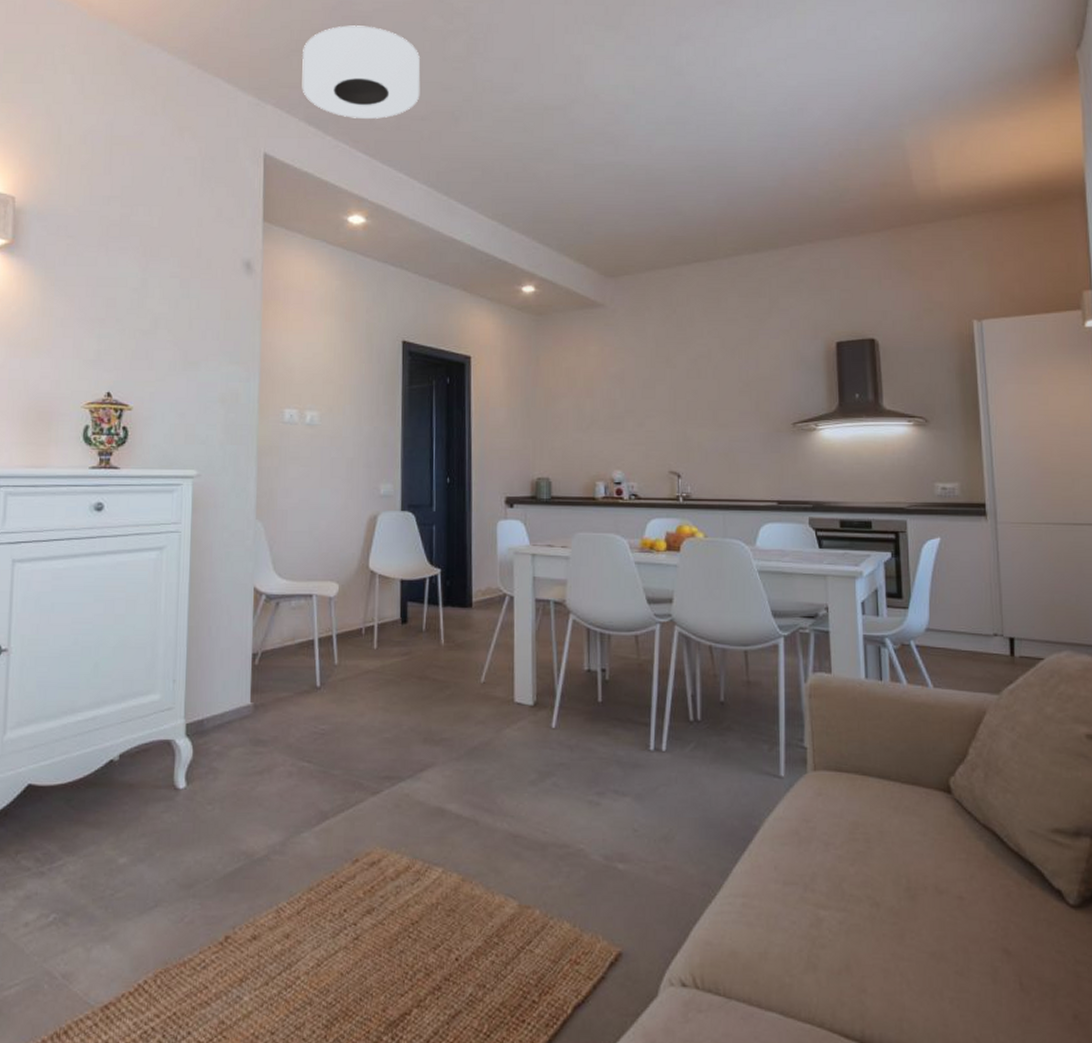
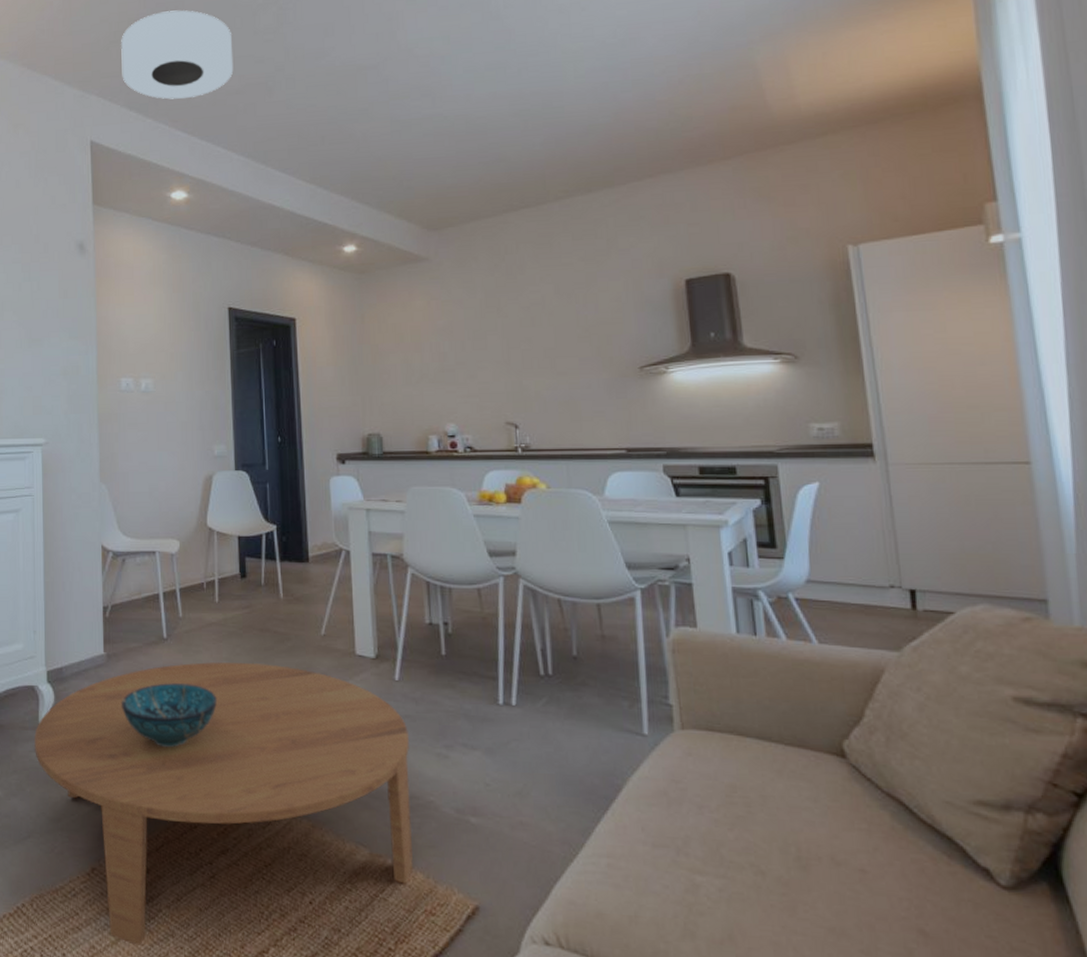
coffee table: none [167,712,562,1017] -> present [34,662,413,946]
decorative bowl: none [267,735,370,802] -> present [122,683,217,747]

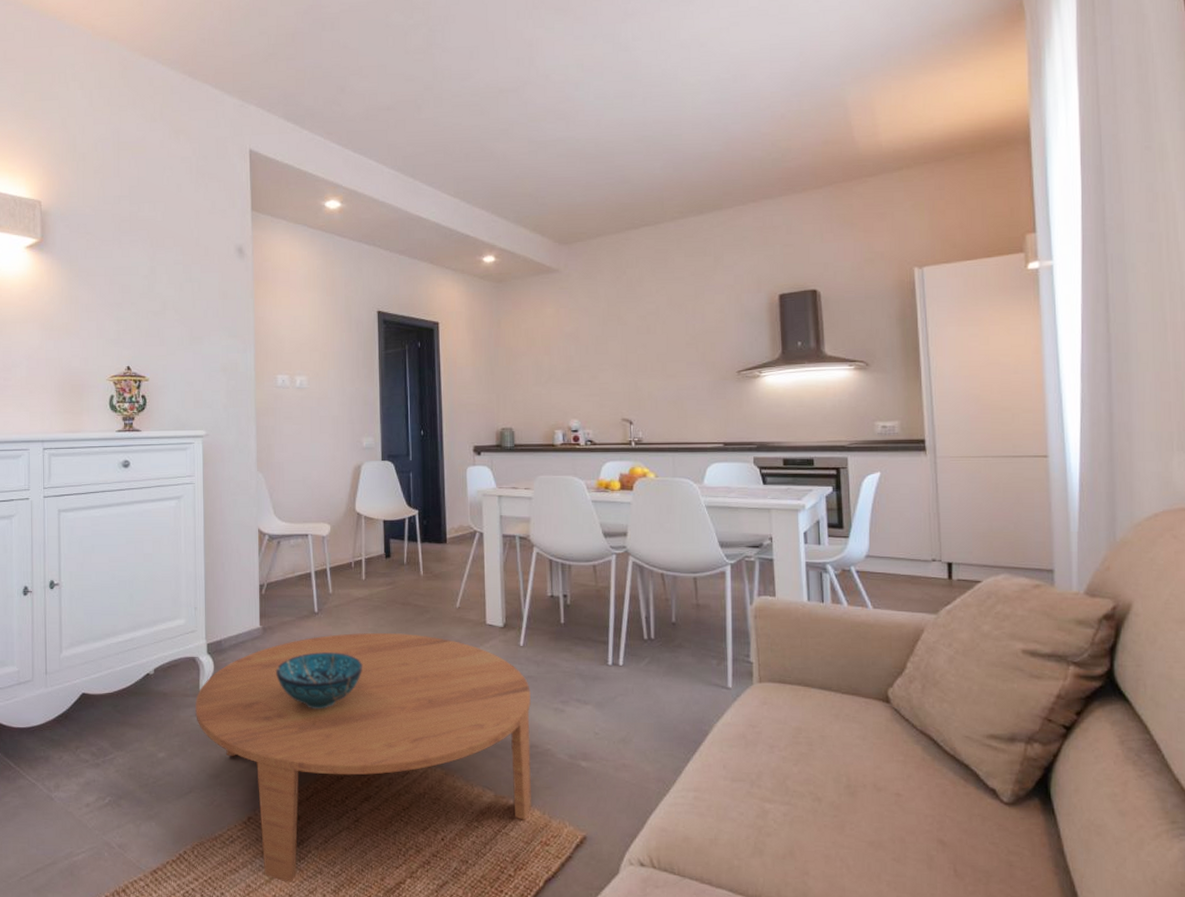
ceiling light: present [121,10,234,100] -> none [279,26,386,113]

